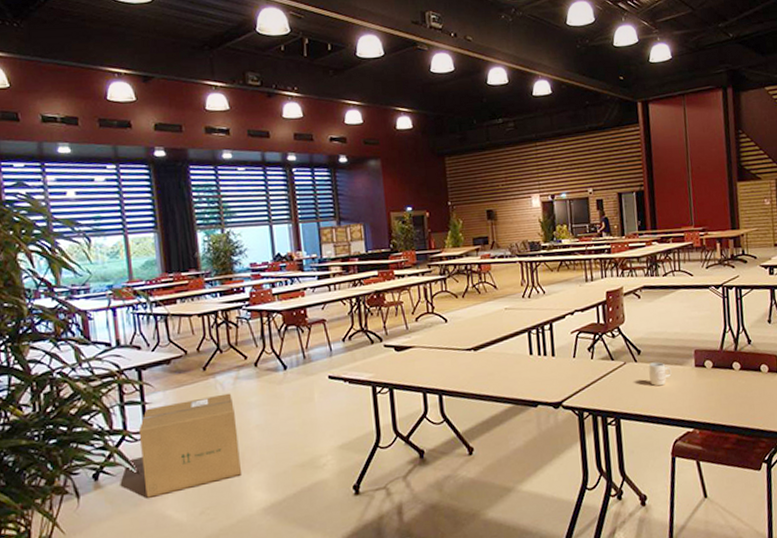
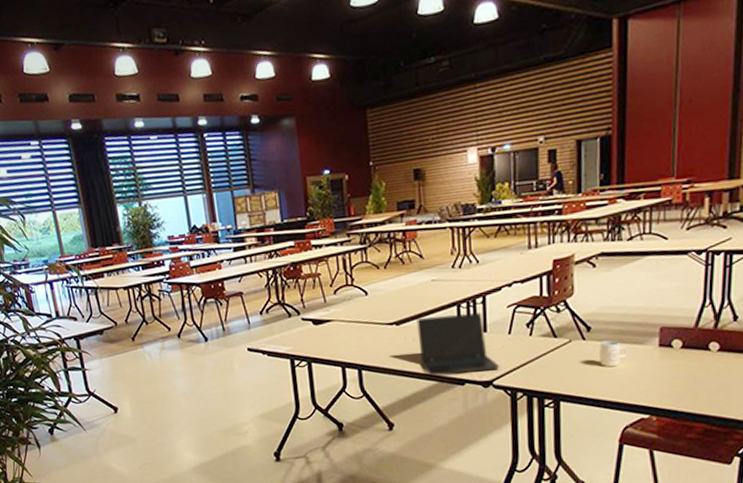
box: present [138,393,241,498] -> none [81,362,172,452]
laptop: none [492,338,568,399] -> present [416,313,500,376]

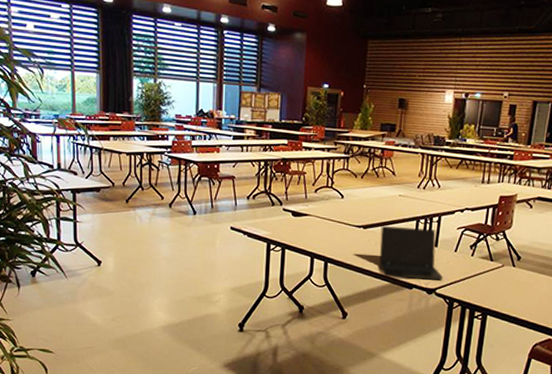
mug: present [599,340,628,368] -> none [523,270,547,293]

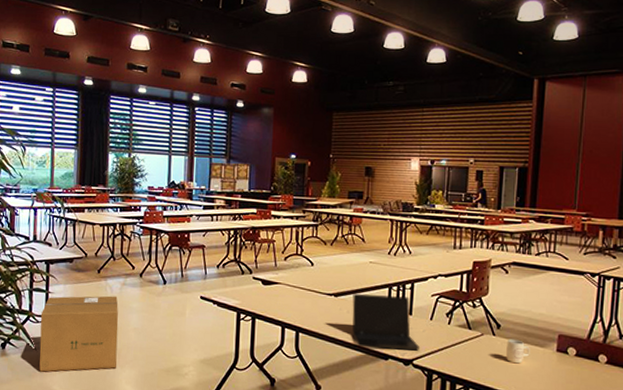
box: none [69,225,149,299] -> present [39,295,119,372]
mug: none [523,270,547,293] -> present [506,339,530,364]

